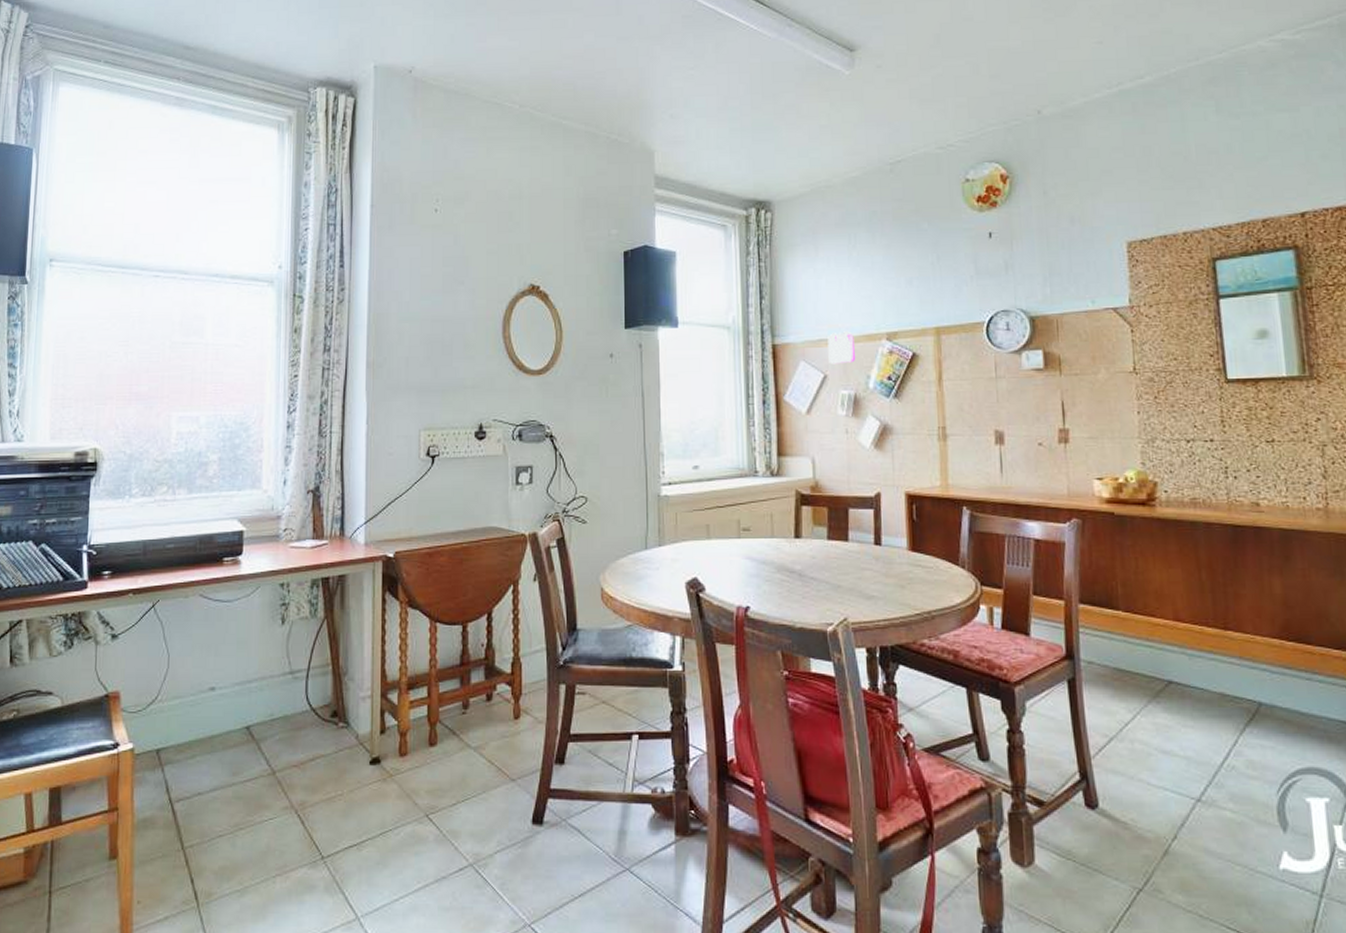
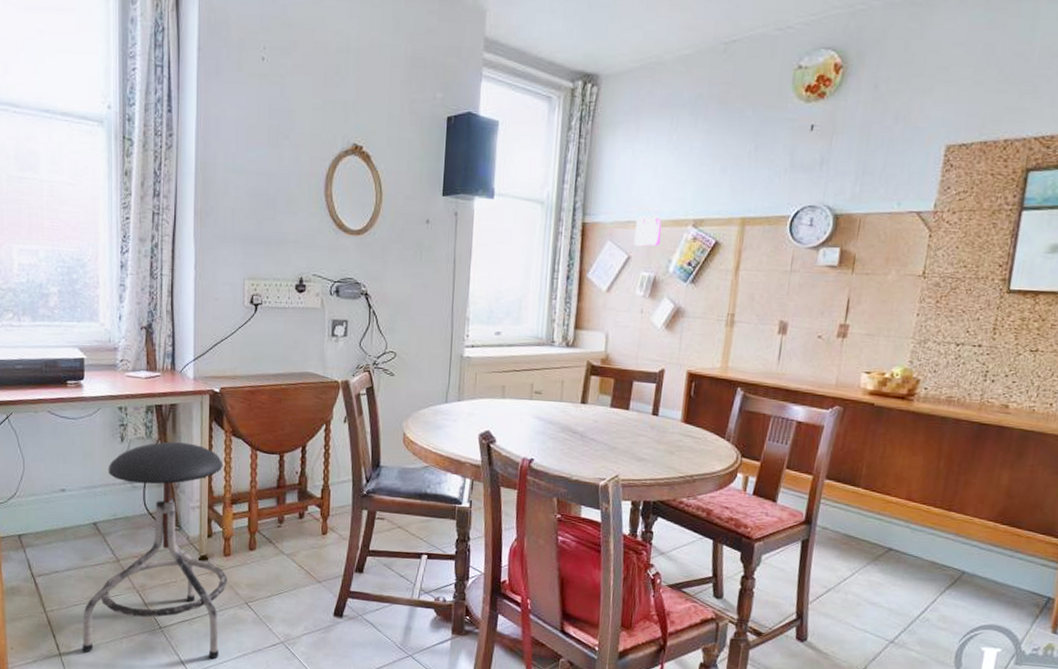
stool: none [226,620,404,900] -> present [82,441,227,659]

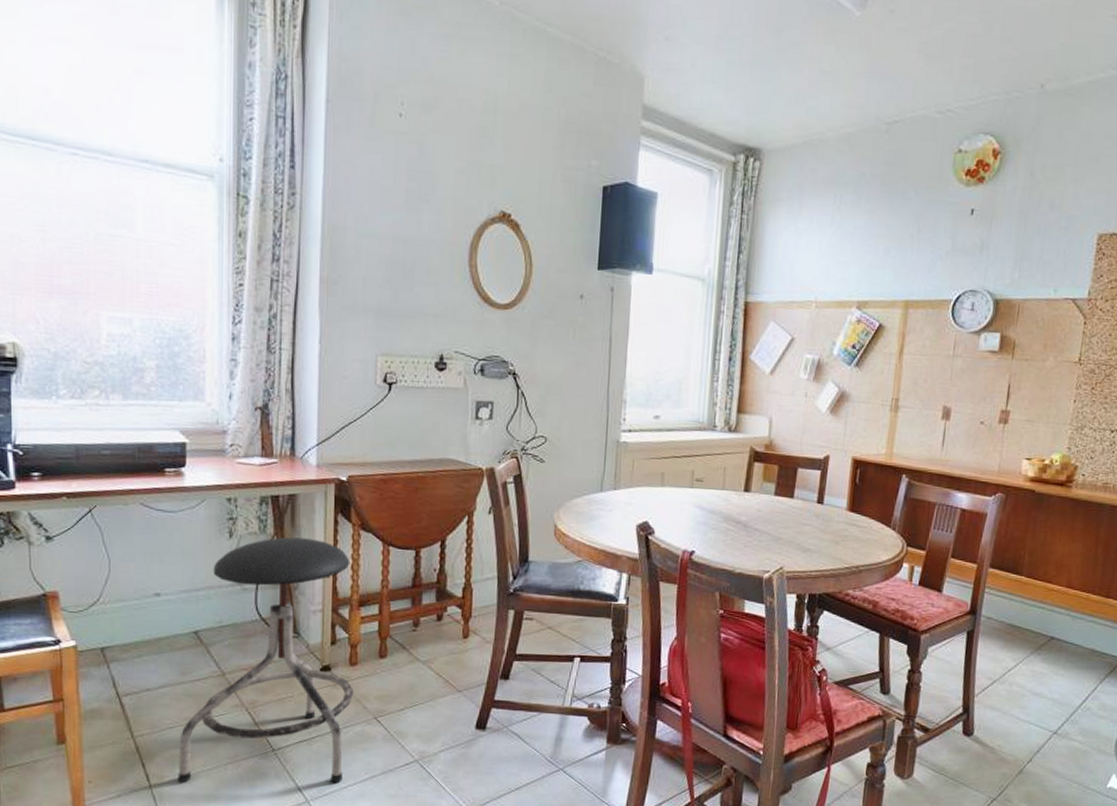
calendar: present [634,215,662,247] -> none [798,295,826,328]

